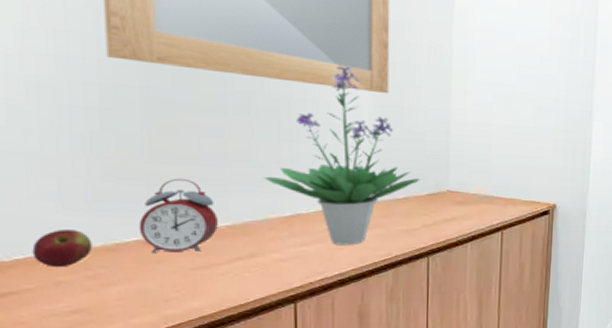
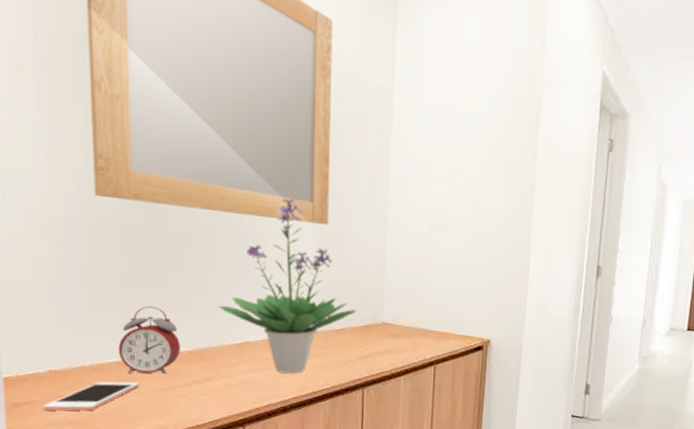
apple: present [32,230,92,268] -> none [39,349,83,383]
cell phone: none [37,262,166,300] -> present [42,381,139,411]

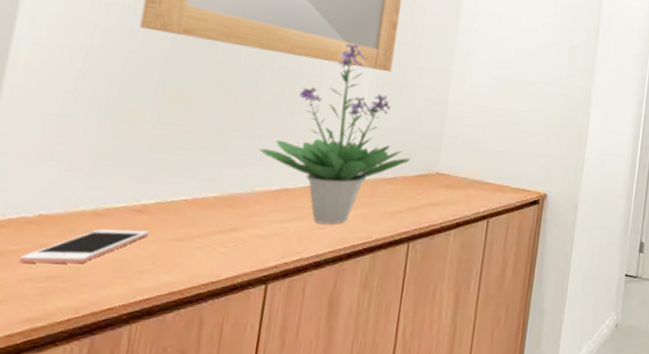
alarm clock: present [118,305,180,374] -> none [130,145,208,222]

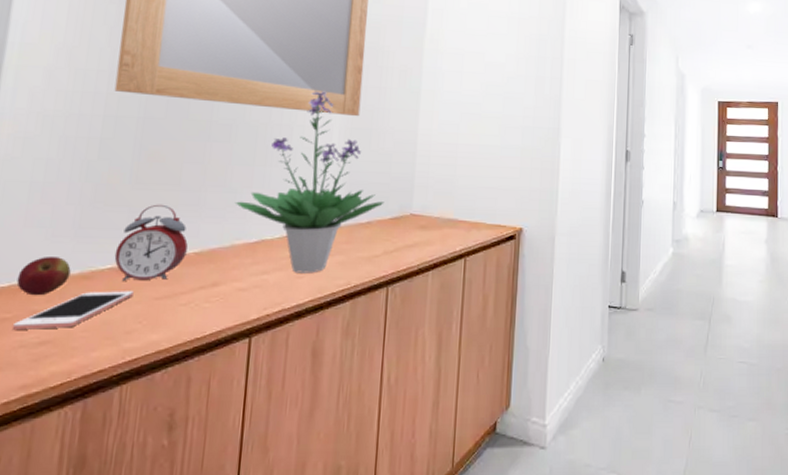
apple: none [26,190,85,230] -> present [16,257,71,296]
alarm clock: none [130,145,208,222] -> present [114,204,188,281]

